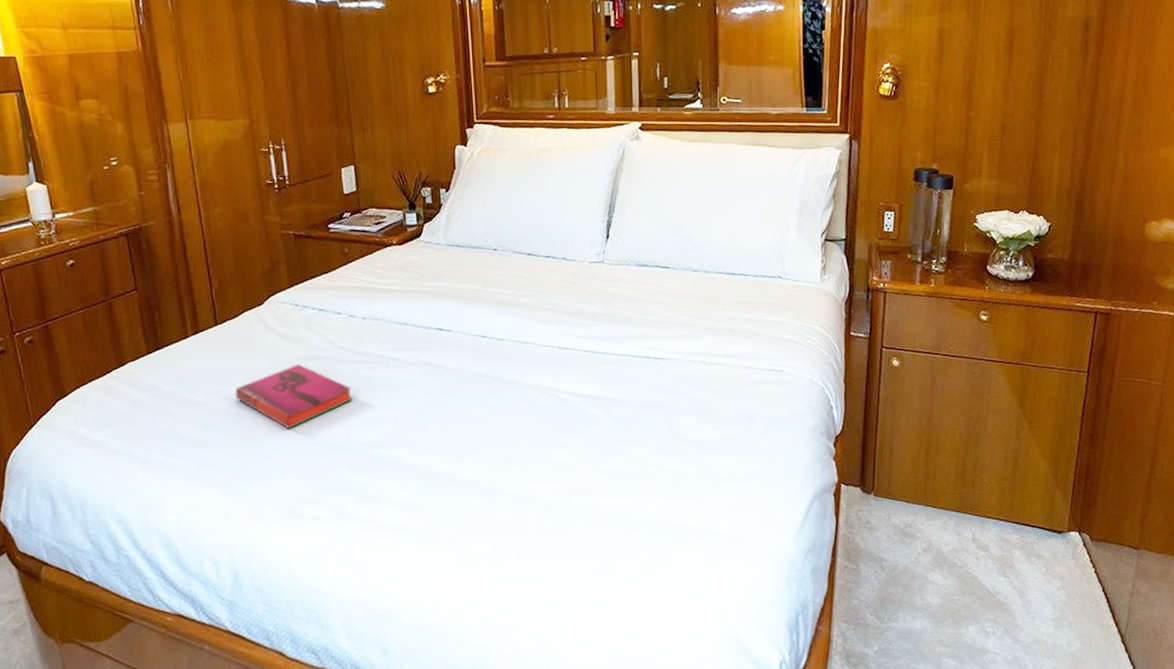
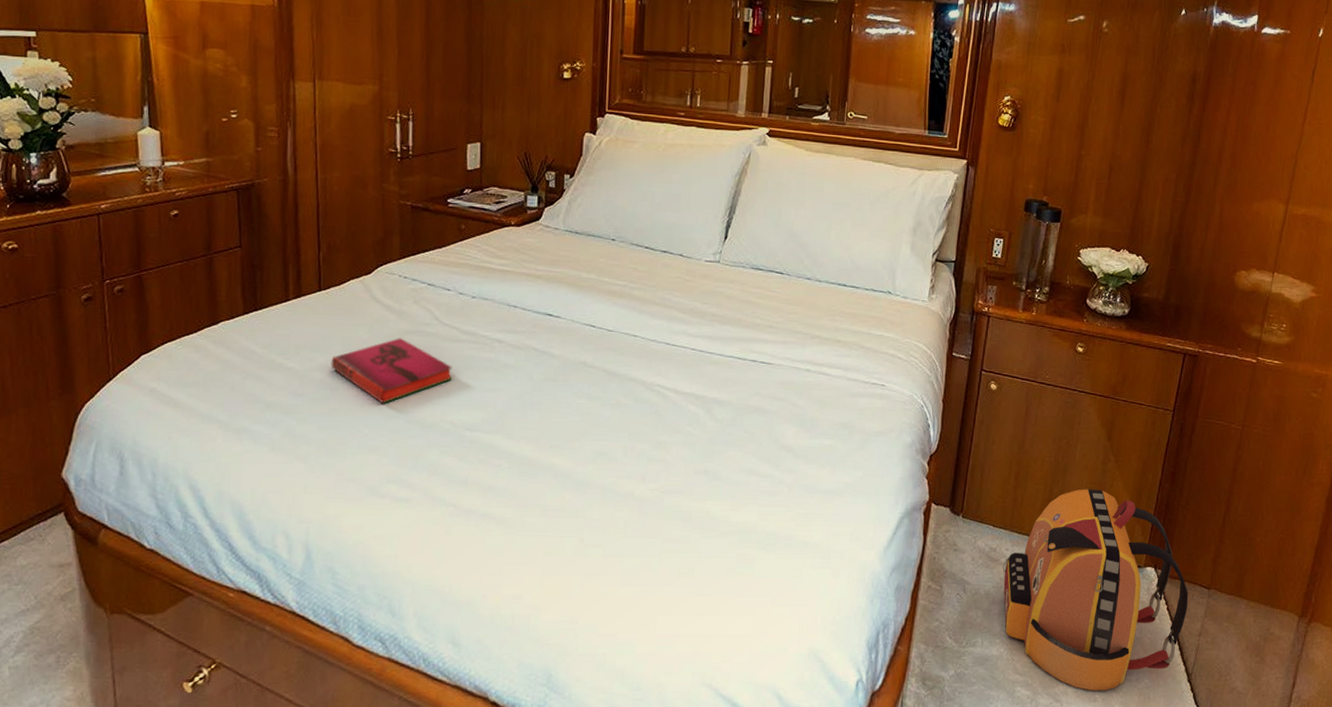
backpack: none [919,457,1117,658] -> present [1002,489,1189,691]

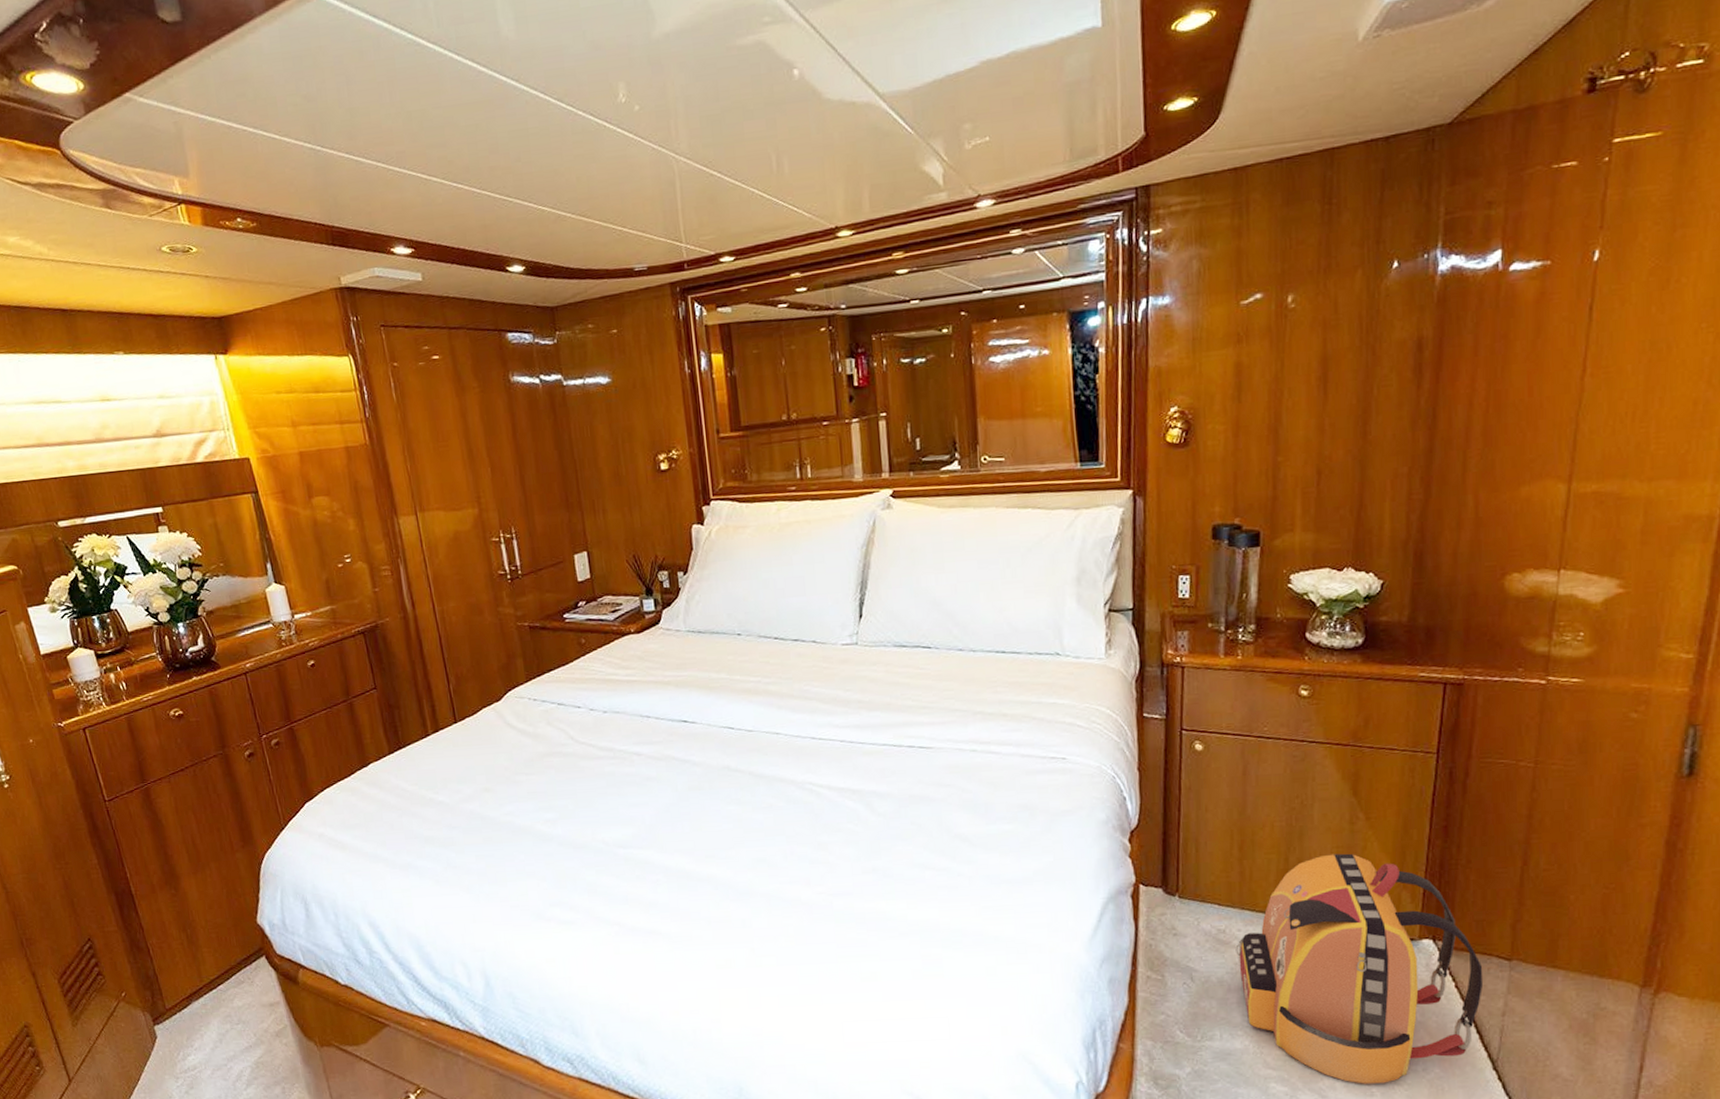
hardback book: present [331,338,453,404] -> none [477,761,598,829]

